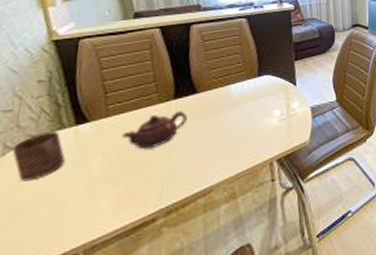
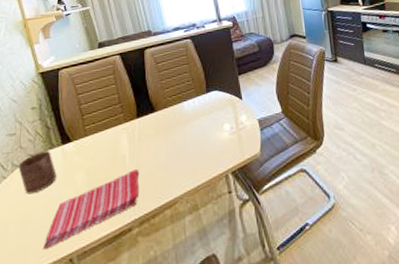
dish towel: none [39,154,171,244] -> present [43,168,139,249]
teapot: present [122,110,187,150] -> none [98,127,149,165]

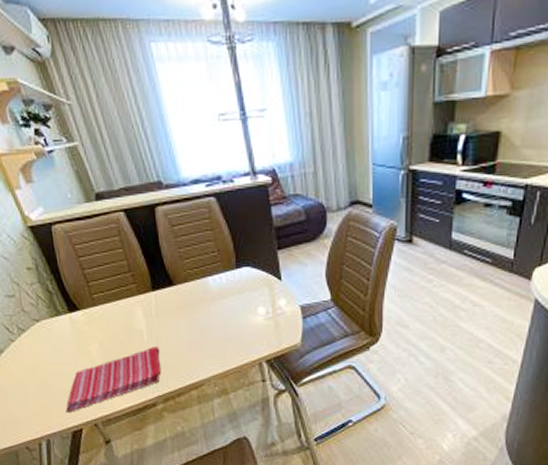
cup: present [18,150,57,195] -> none [24,316,69,360]

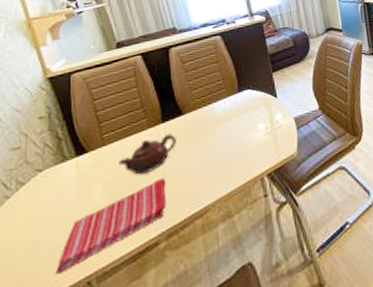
teapot: none [111,302,168,340] -> present [119,132,176,175]

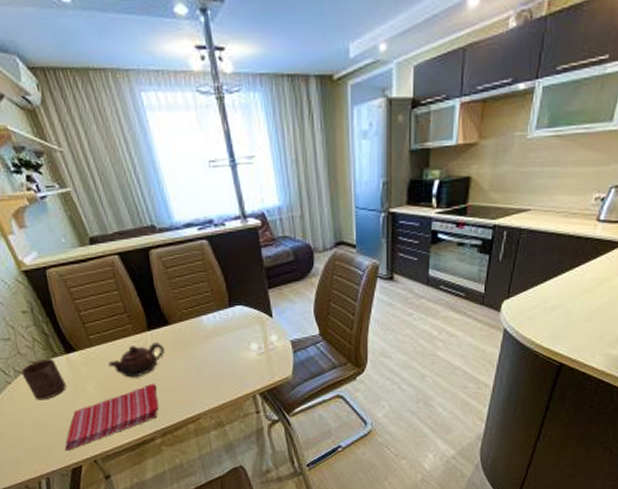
cup: none [24,163,70,215] -> present [21,358,66,400]

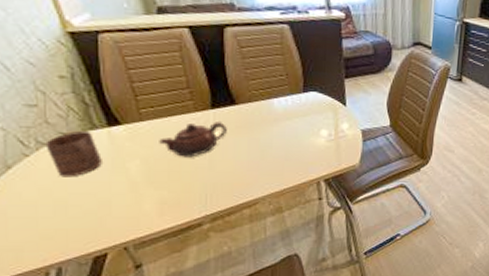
dish towel: present [65,383,159,450] -> none [89,164,213,236]

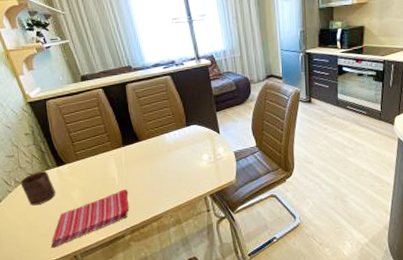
dish towel: none [89,164,213,236] -> present [51,188,129,248]
teapot: present [159,120,227,158] -> none [90,155,135,185]

